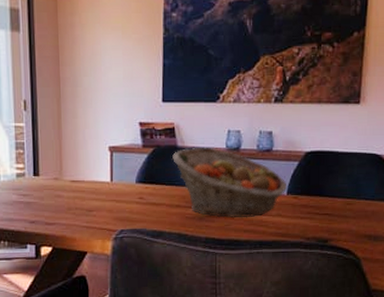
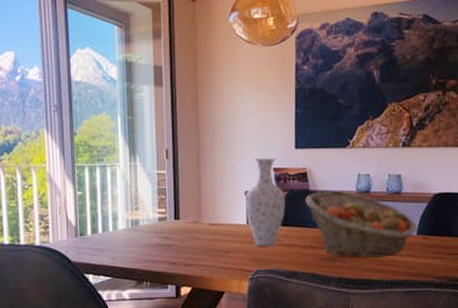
vase: none [109,111,151,206] -> present [245,157,285,247]

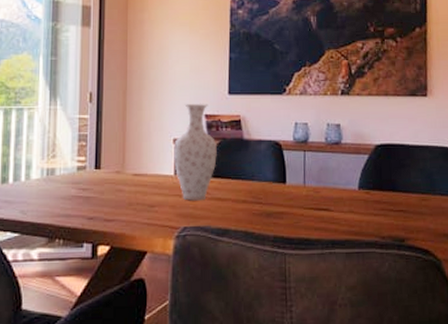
fruit basket: present [305,191,417,259] -> none [239,140,359,215]

